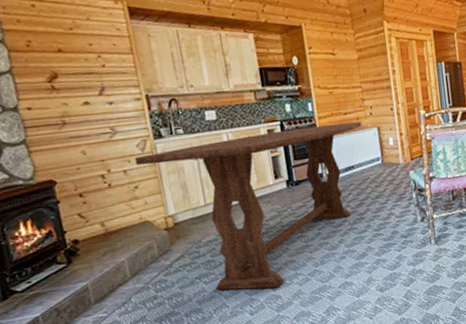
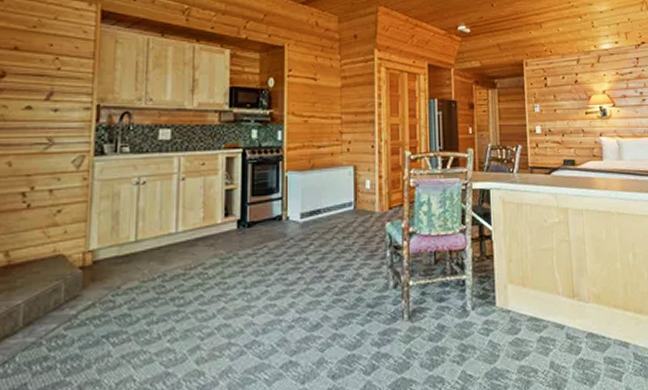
dining table: present [134,122,362,290] -> none [65,157,337,361]

